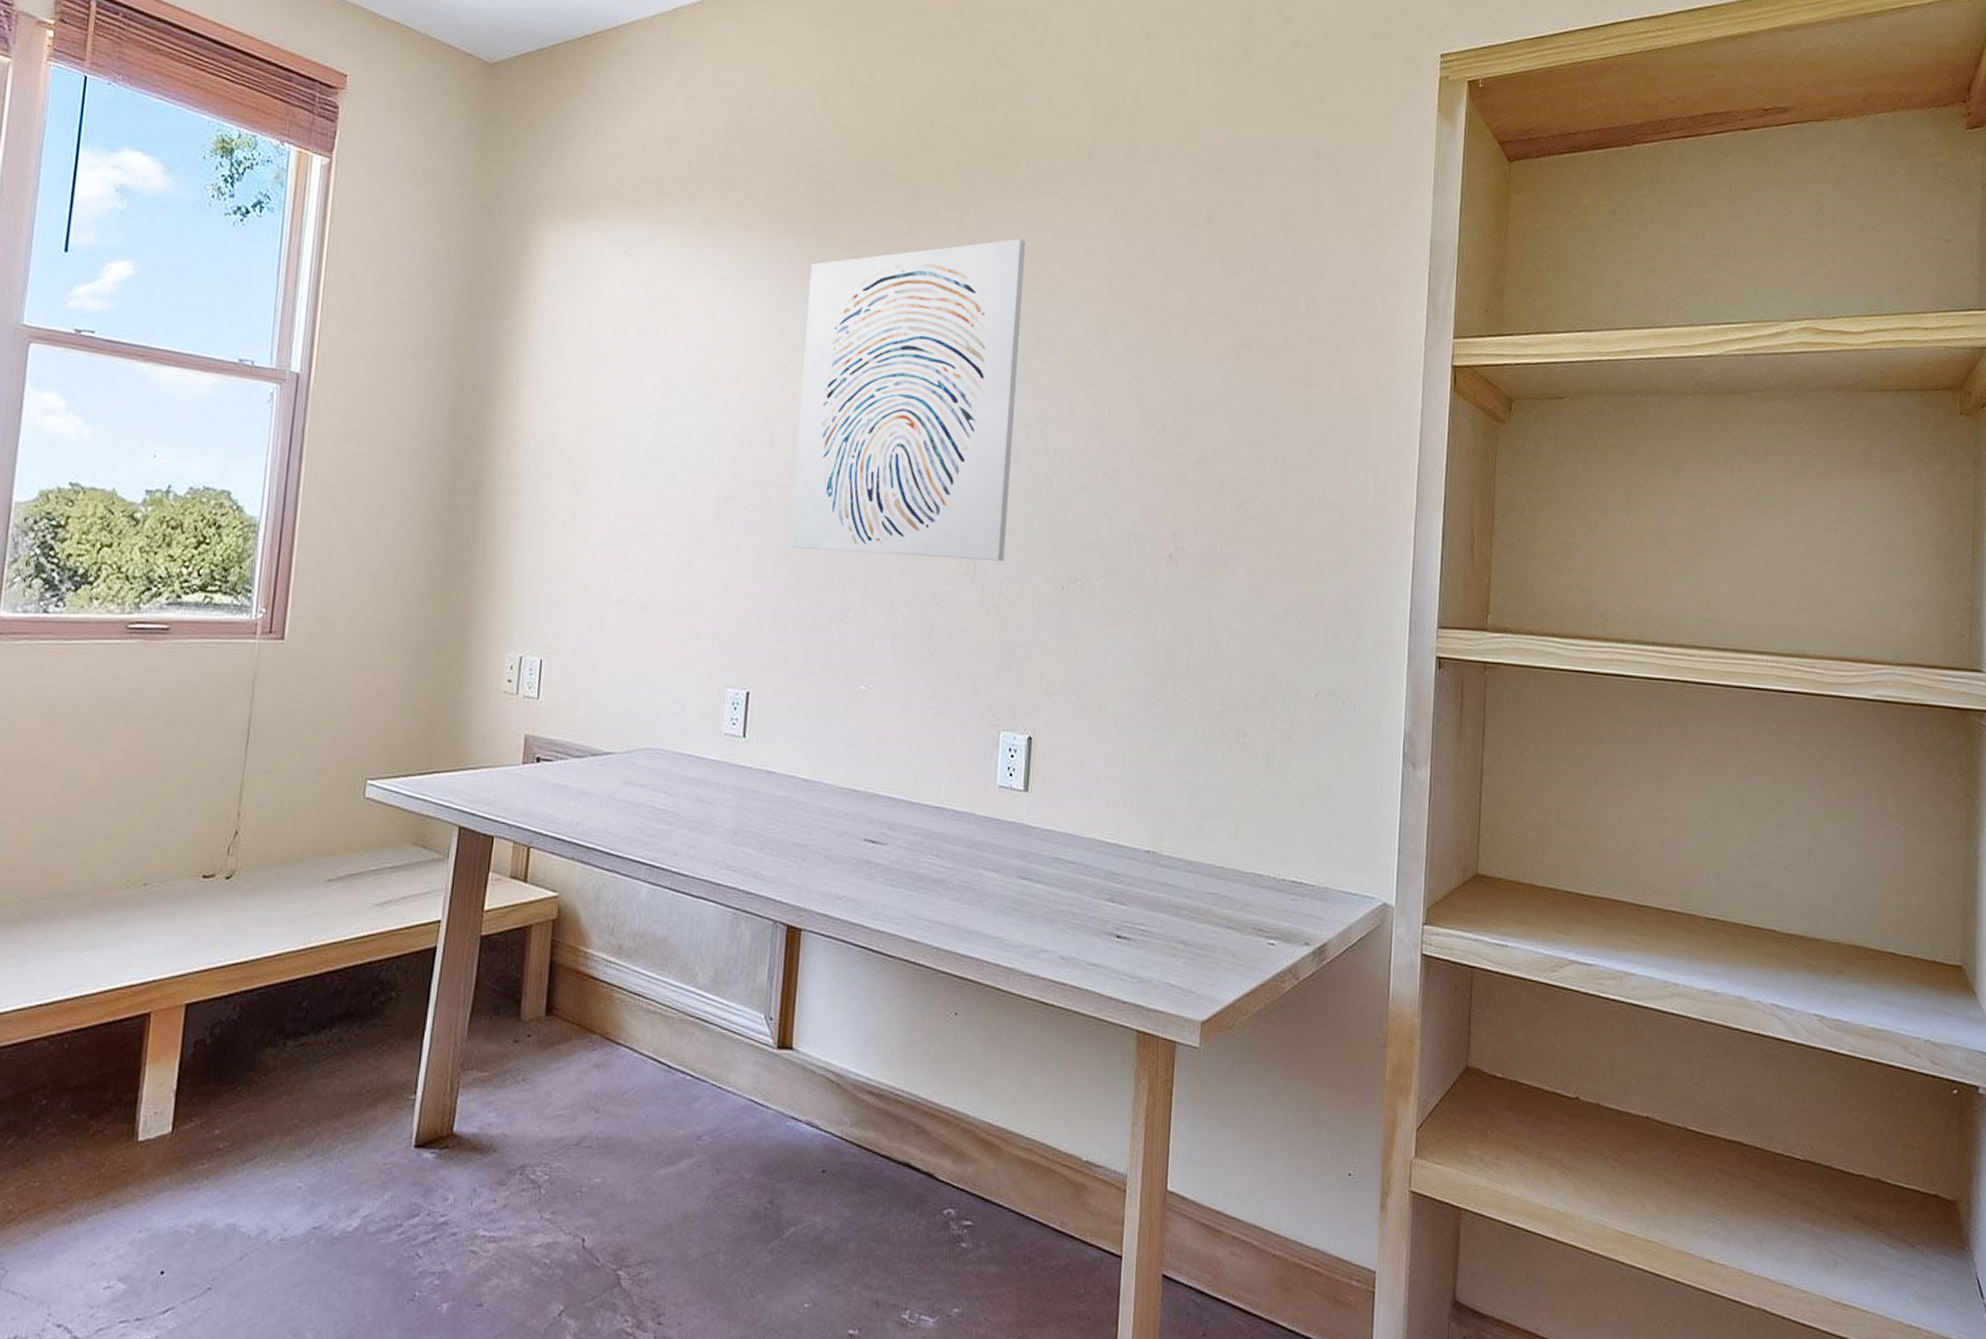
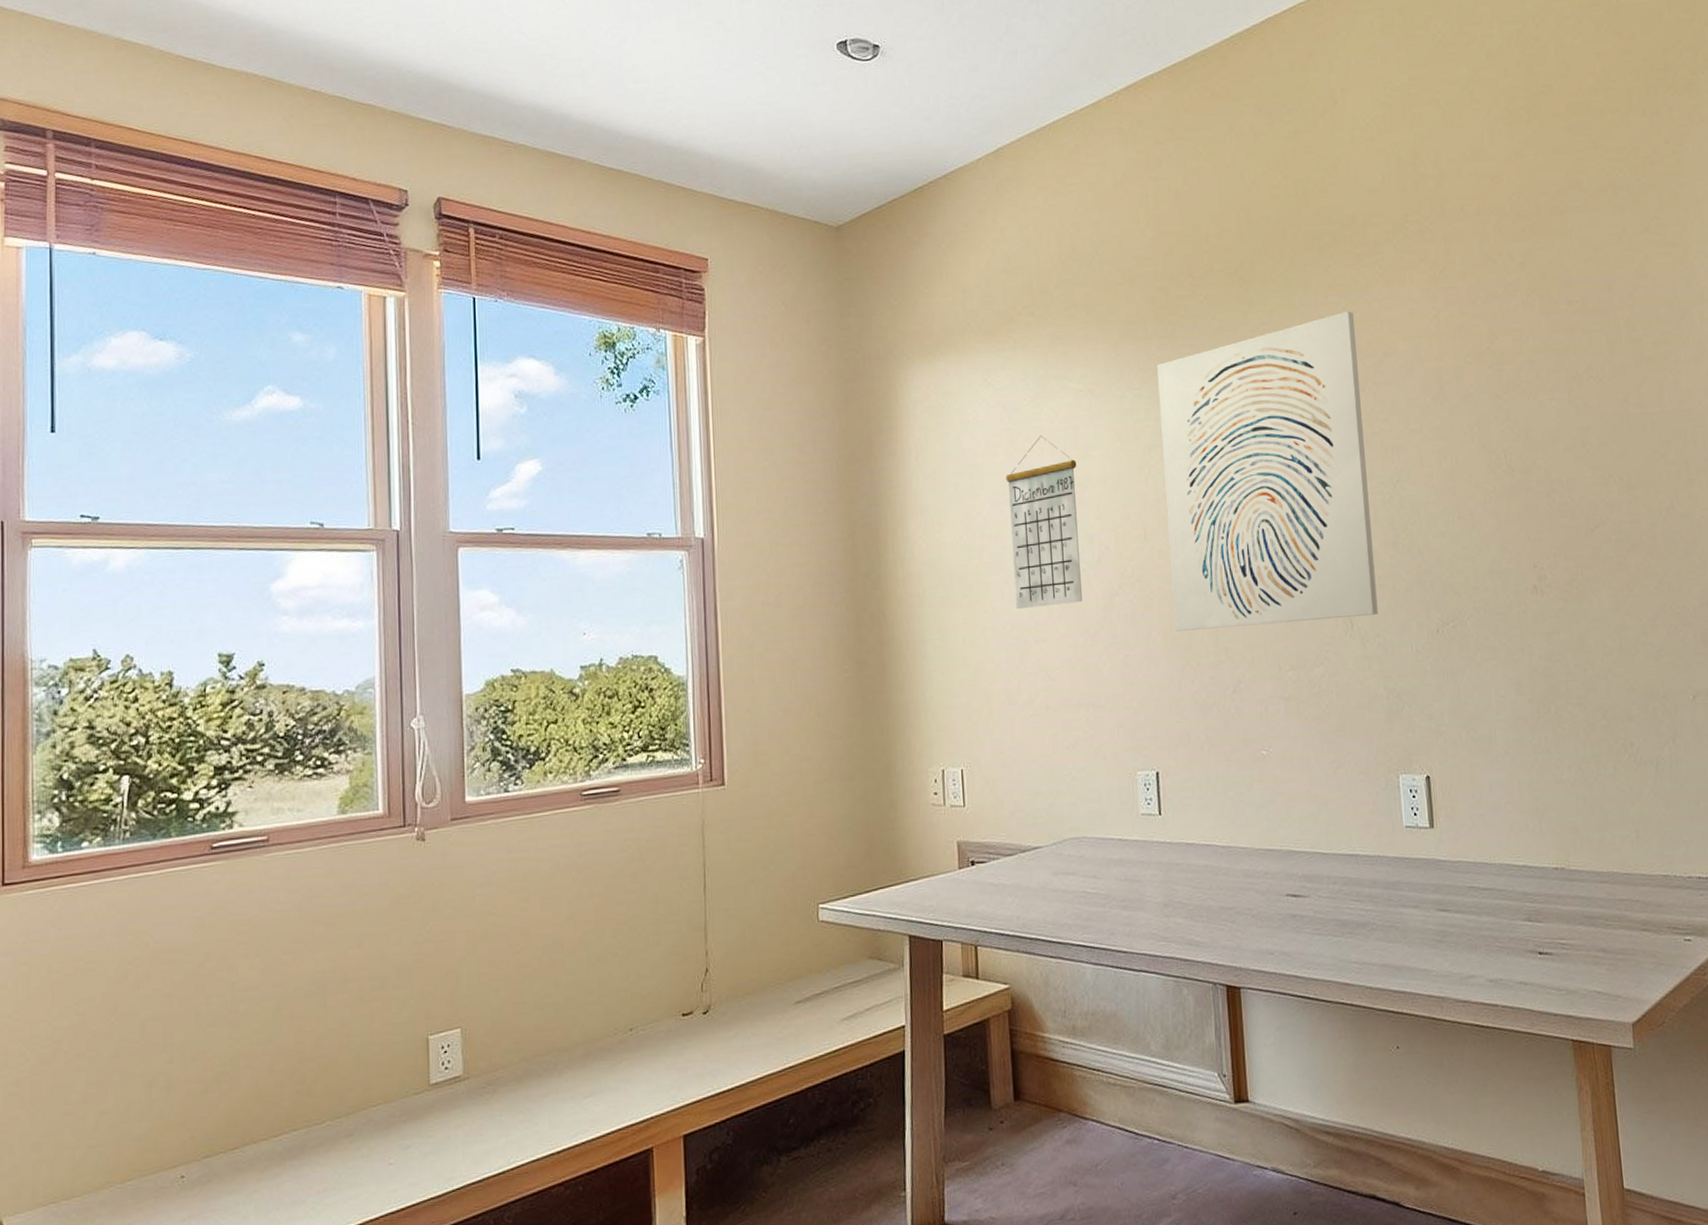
calendar: none [624,319,711,502] -> present [1005,435,1082,610]

